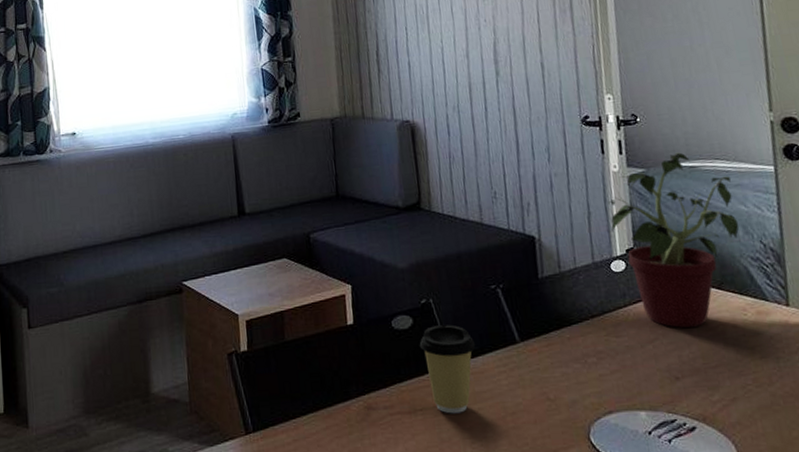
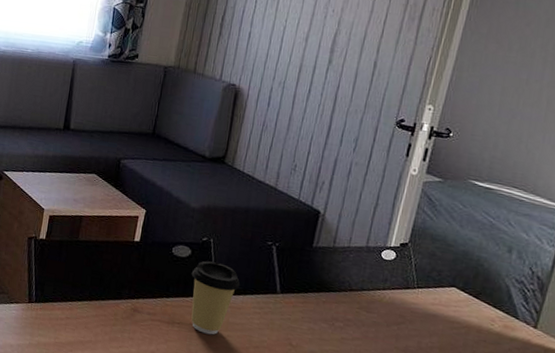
potted plant: present [608,152,739,329] -> none [391,172,522,324]

